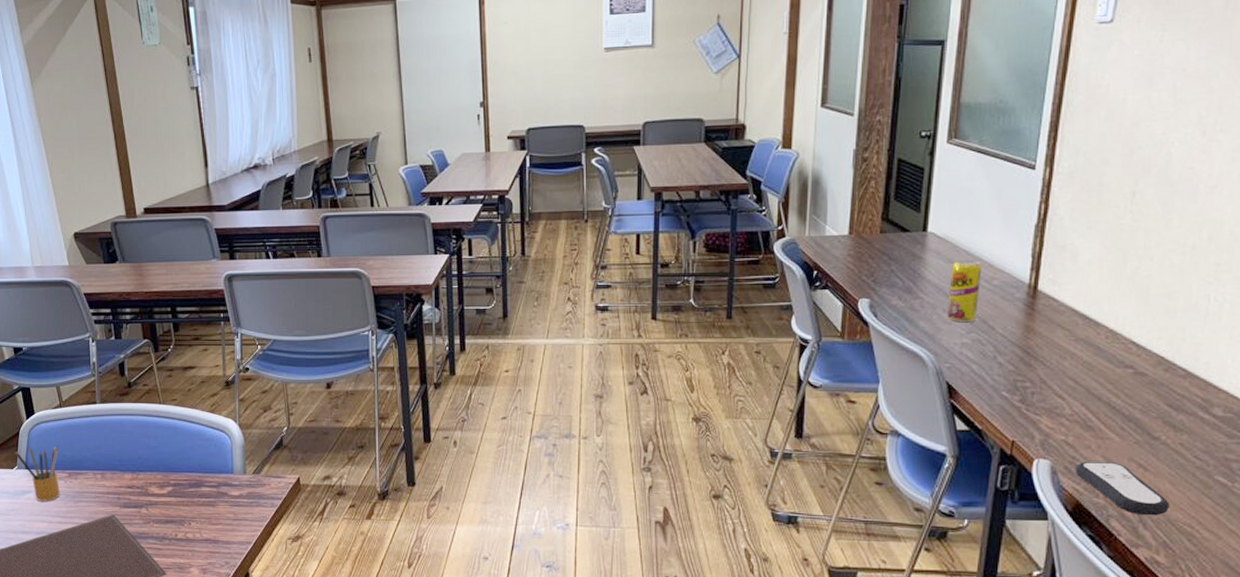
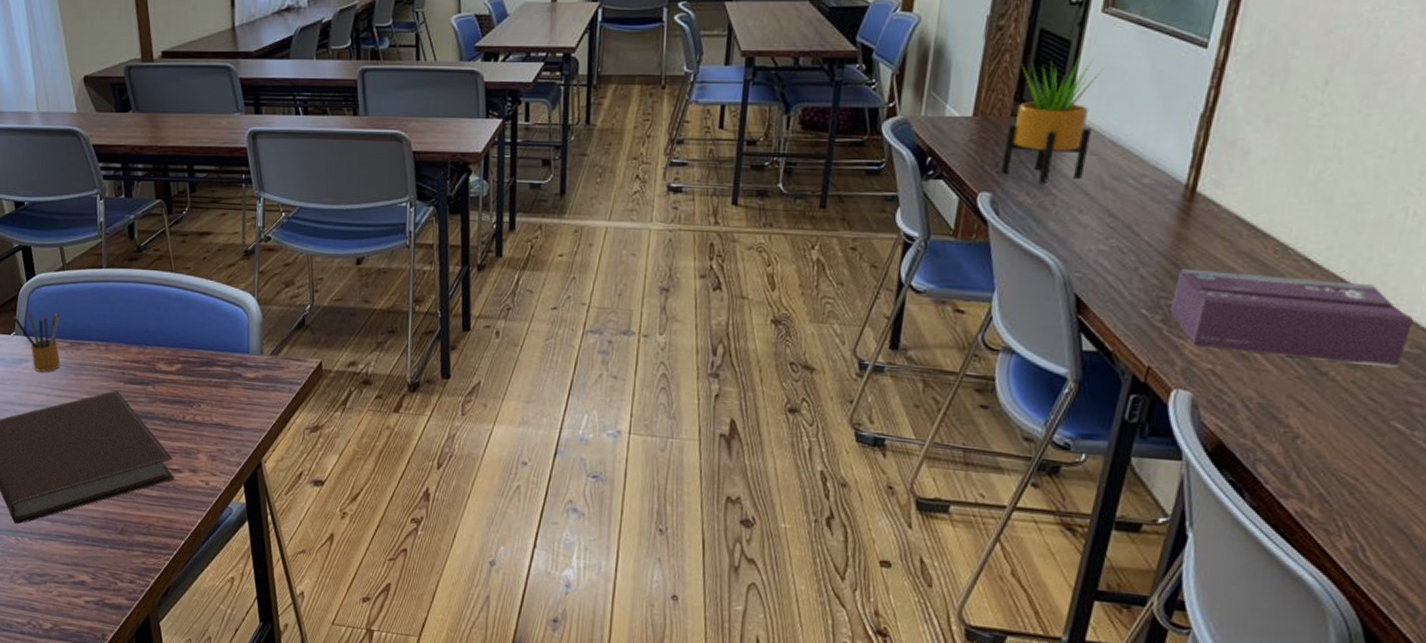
potted plant: none [875,181,953,289] -> present [1000,57,1104,184]
beverage can: present [946,260,982,323] -> none [1082,152,1131,227]
tissue box: none [1026,356,1223,431] -> present [1169,269,1413,368]
remote control: present [1074,462,1170,516] -> none [1220,396,1332,464]

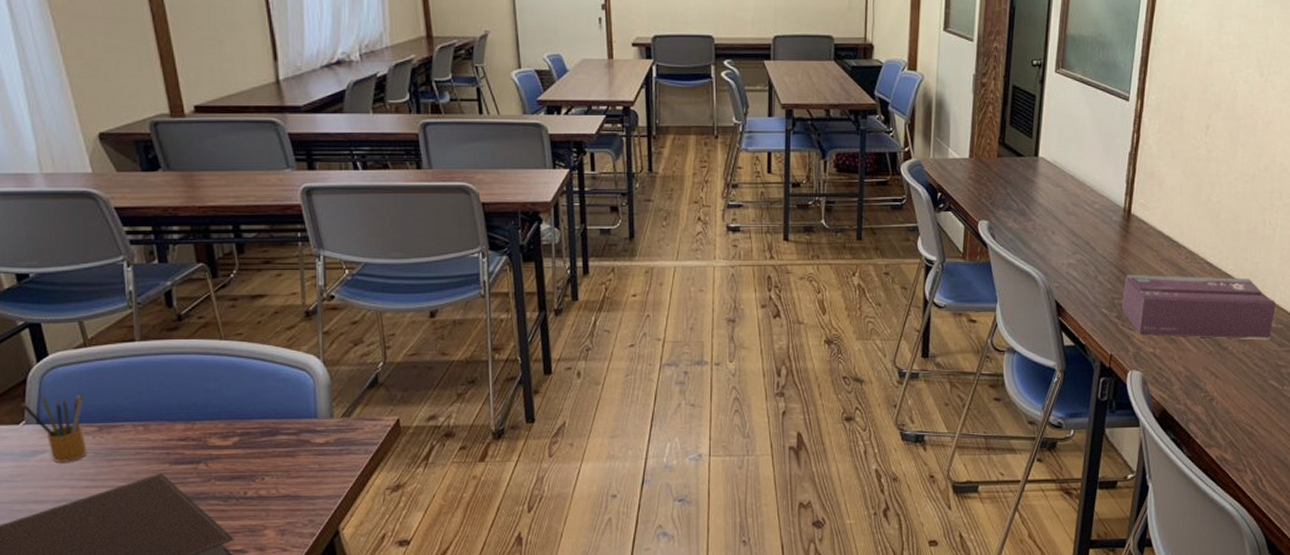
potted plant: present [1000,57,1104,184] -> none [993,109,1060,212]

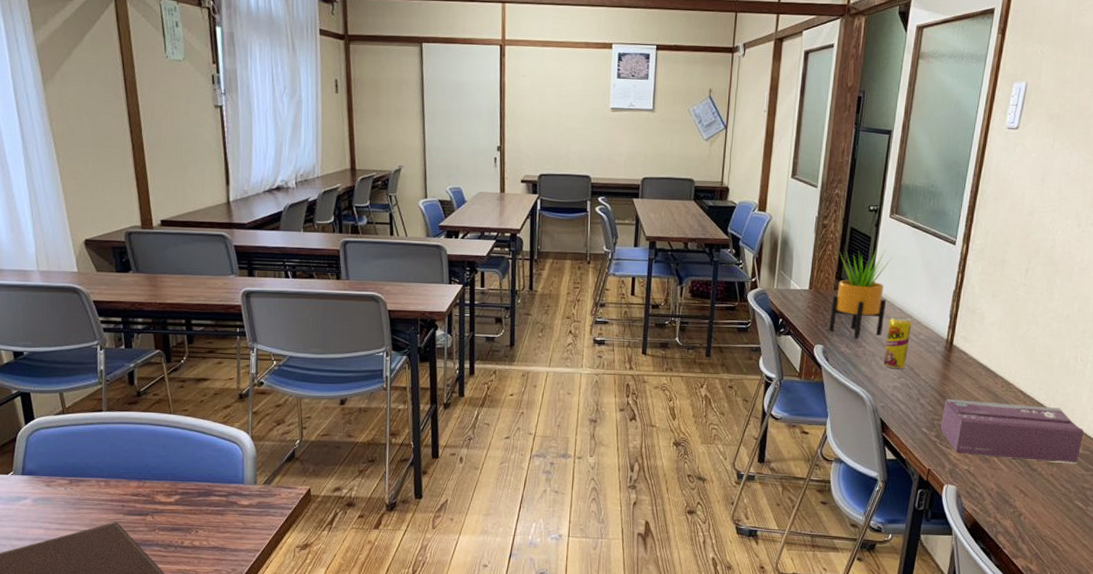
pencil box: present [20,394,87,462] -> none [10,452,60,508]
potted plant: none [993,109,1060,212] -> present [828,249,892,339]
beverage can: none [1055,184,1085,244] -> present [882,316,912,369]

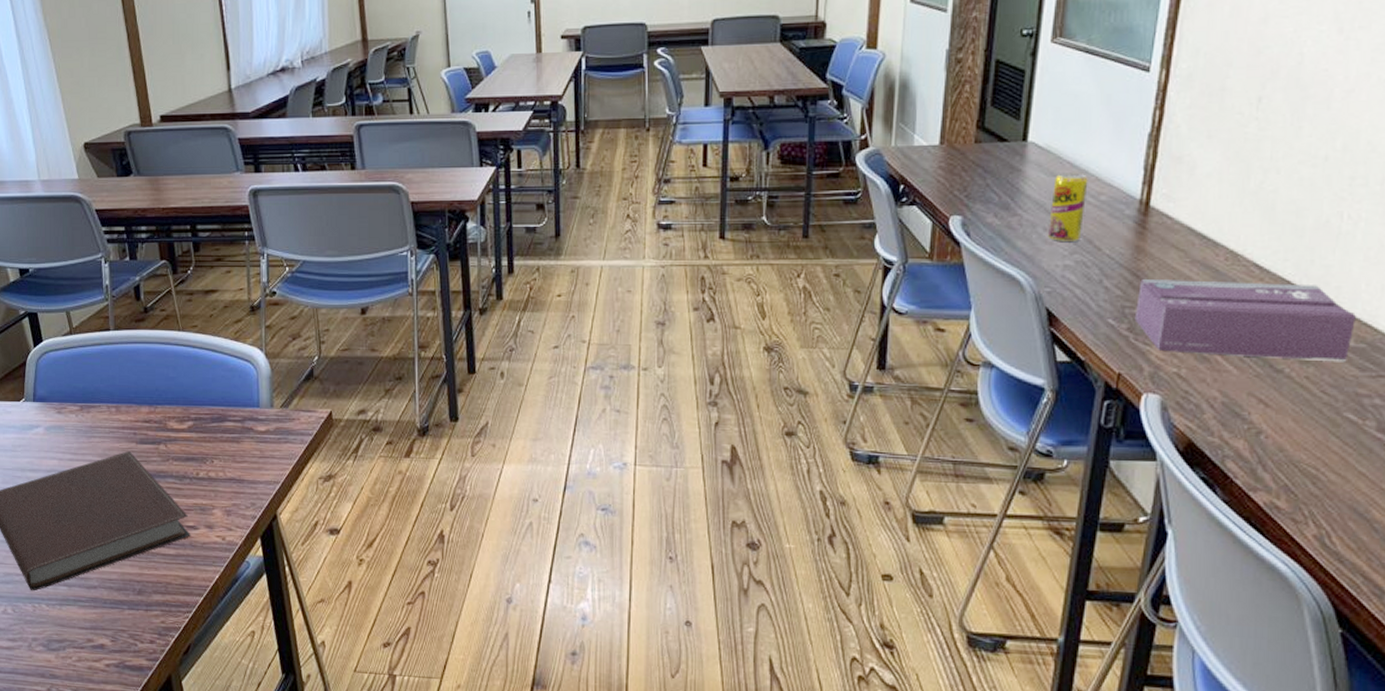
potted plant: present [828,249,892,339] -> none [968,85,1057,205]

